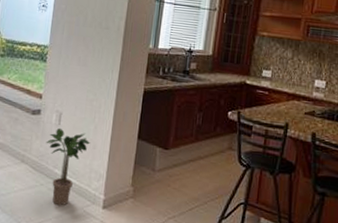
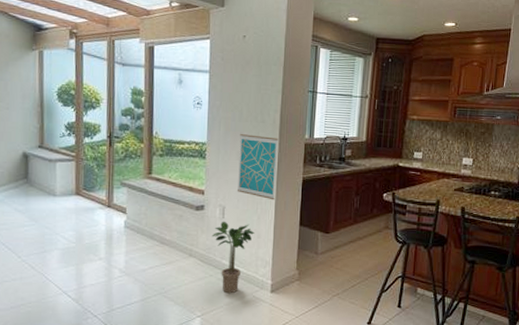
wall art: none [75,39,122,110] -> present [236,134,279,200]

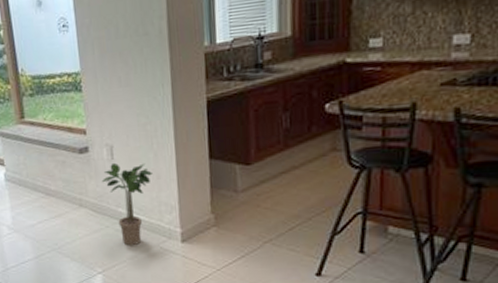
wall art: present [236,134,279,200] -> none [119,52,173,132]

